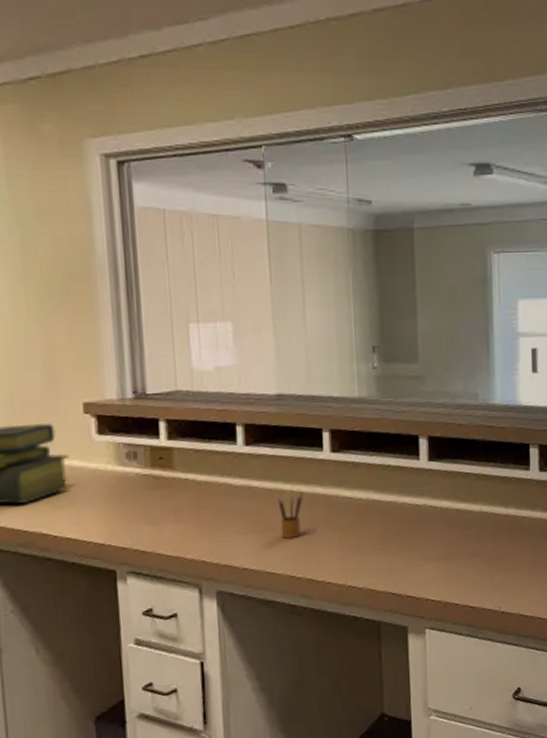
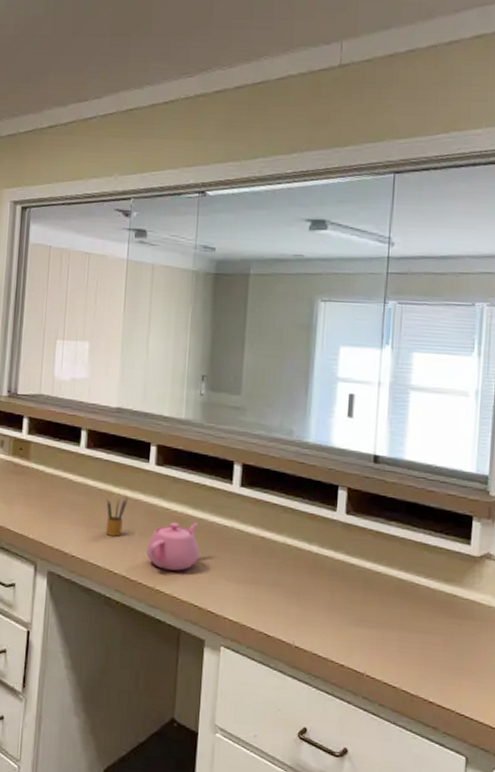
teapot: none [331,507,392,563] -> present [146,522,199,571]

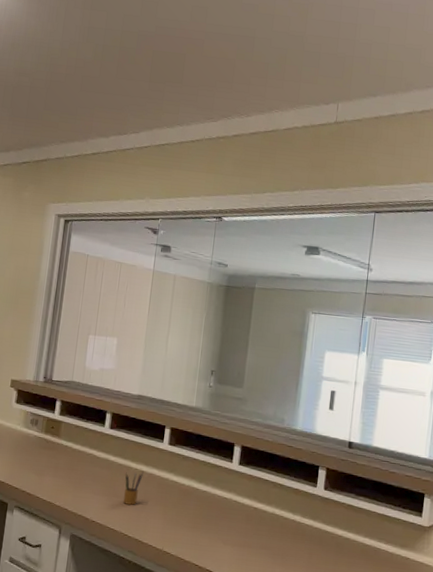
teapot: present [146,522,199,571] -> none [157,493,202,535]

